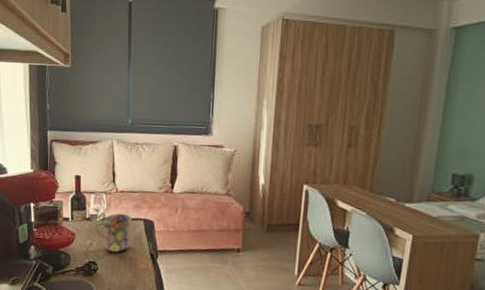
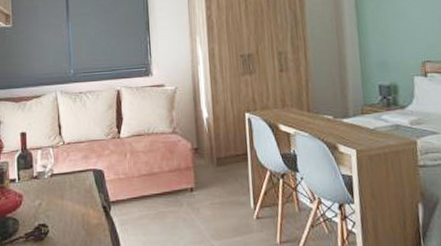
mug: present [96,213,132,252] -> none [44,166,82,209]

